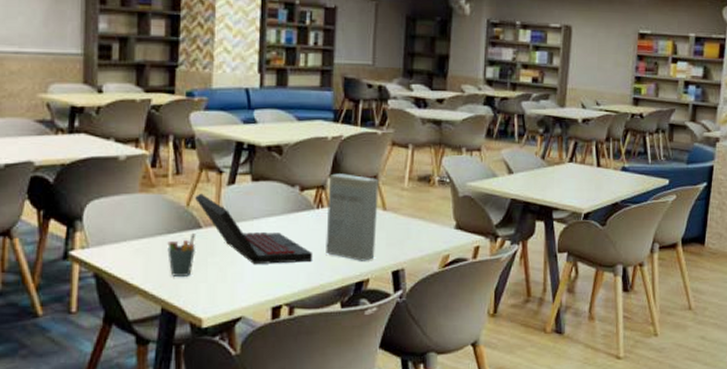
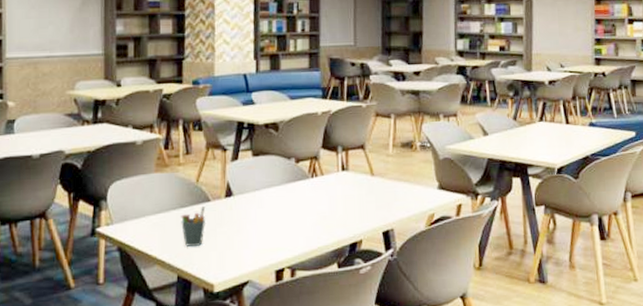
laptop: present [194,193,313,264] -> none [202,170,311,232]
book: present [326,173,380,261] -> none [320,144,367,224]

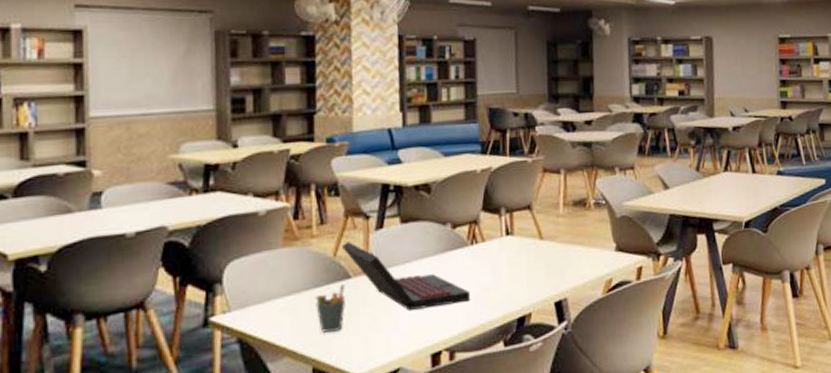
laptop: none [202,170,311,232] -> present [341,241,471,310]

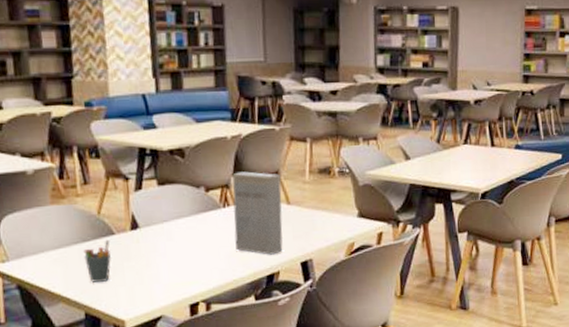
laptop: present [341,241,471,310] -> none [104,201,224,265]
book: none [481,205,535,295] -> present [232,171,283,255]

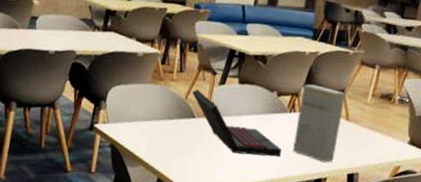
pen holder: present [83,239,112,282] -> none [167,120,190,156]
laptop: none [104,201,224,265] -> present [191,89,282,157]

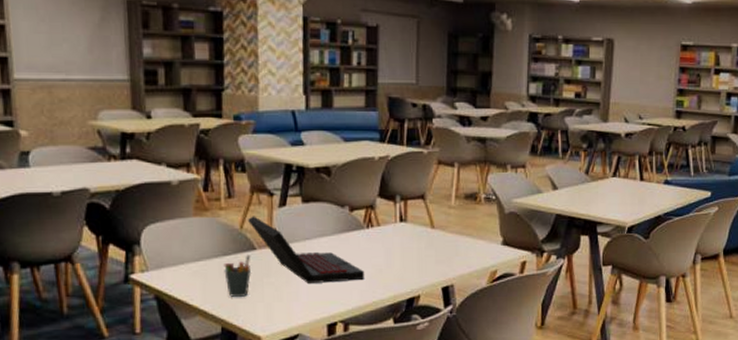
pen holder: none [167,120,190,156] -> present [224,254,252,297]
book: present [293,84,346,162] -> none [376,193,427,278]

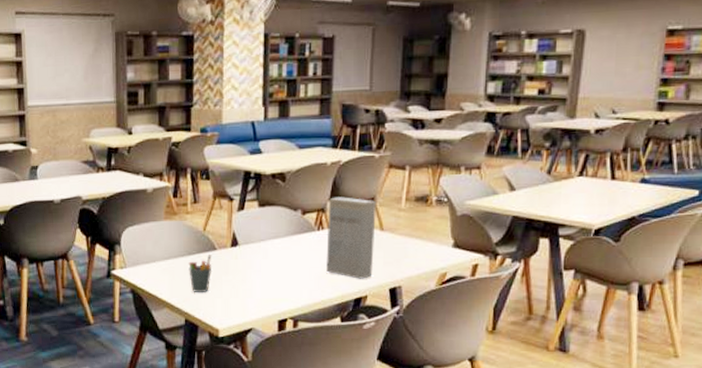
laptop: present [247,216,365,283] -> none [209,219,315,282]
book: none [376,193,427,278] -> present [326,197,377,279]

